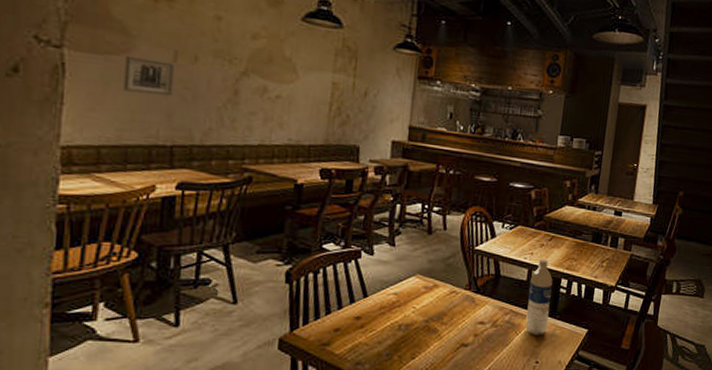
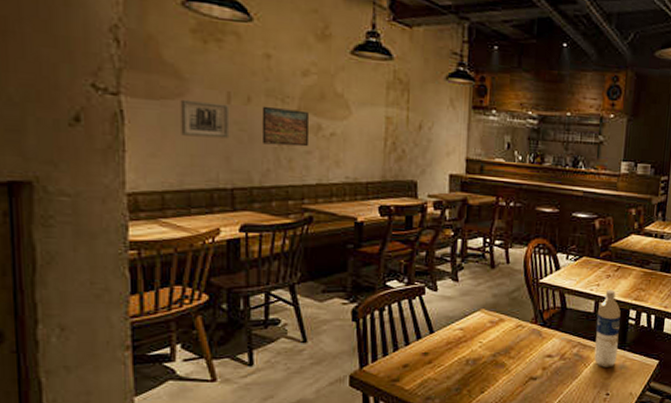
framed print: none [205,66,257,108] -> present [261,106,310,147]

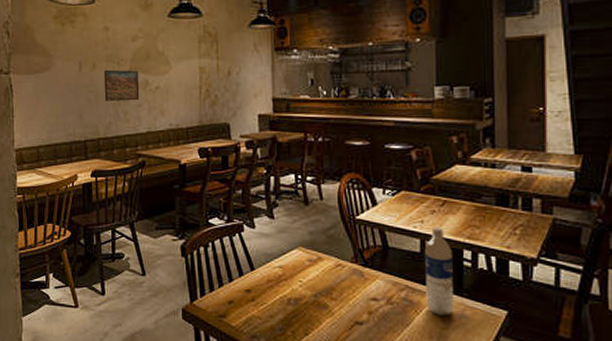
wall art: present [180,99,230,139] -> none [48,71,82,100]

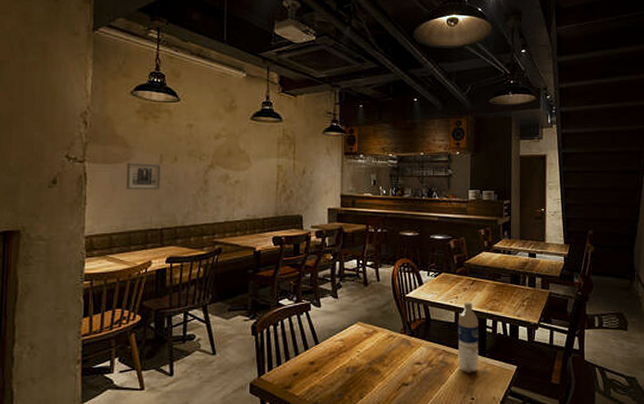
wall art: none [48,71,82,100] -> present [126,162,162,190]
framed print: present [103,69,140,102] -> none [184,163,220,193]

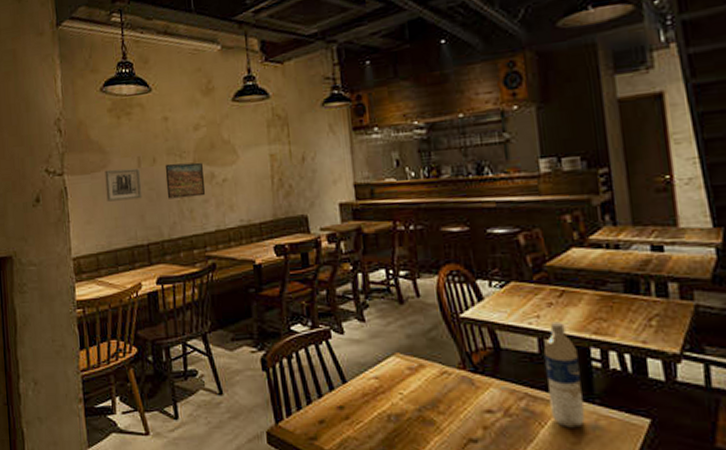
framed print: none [184,163,220,193] -> present [164,162,206,199]

